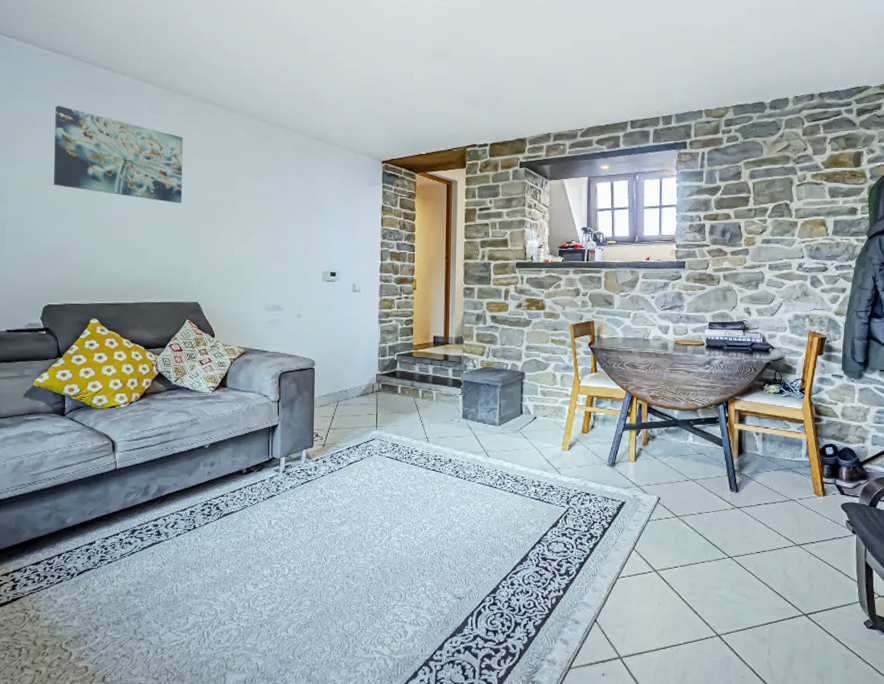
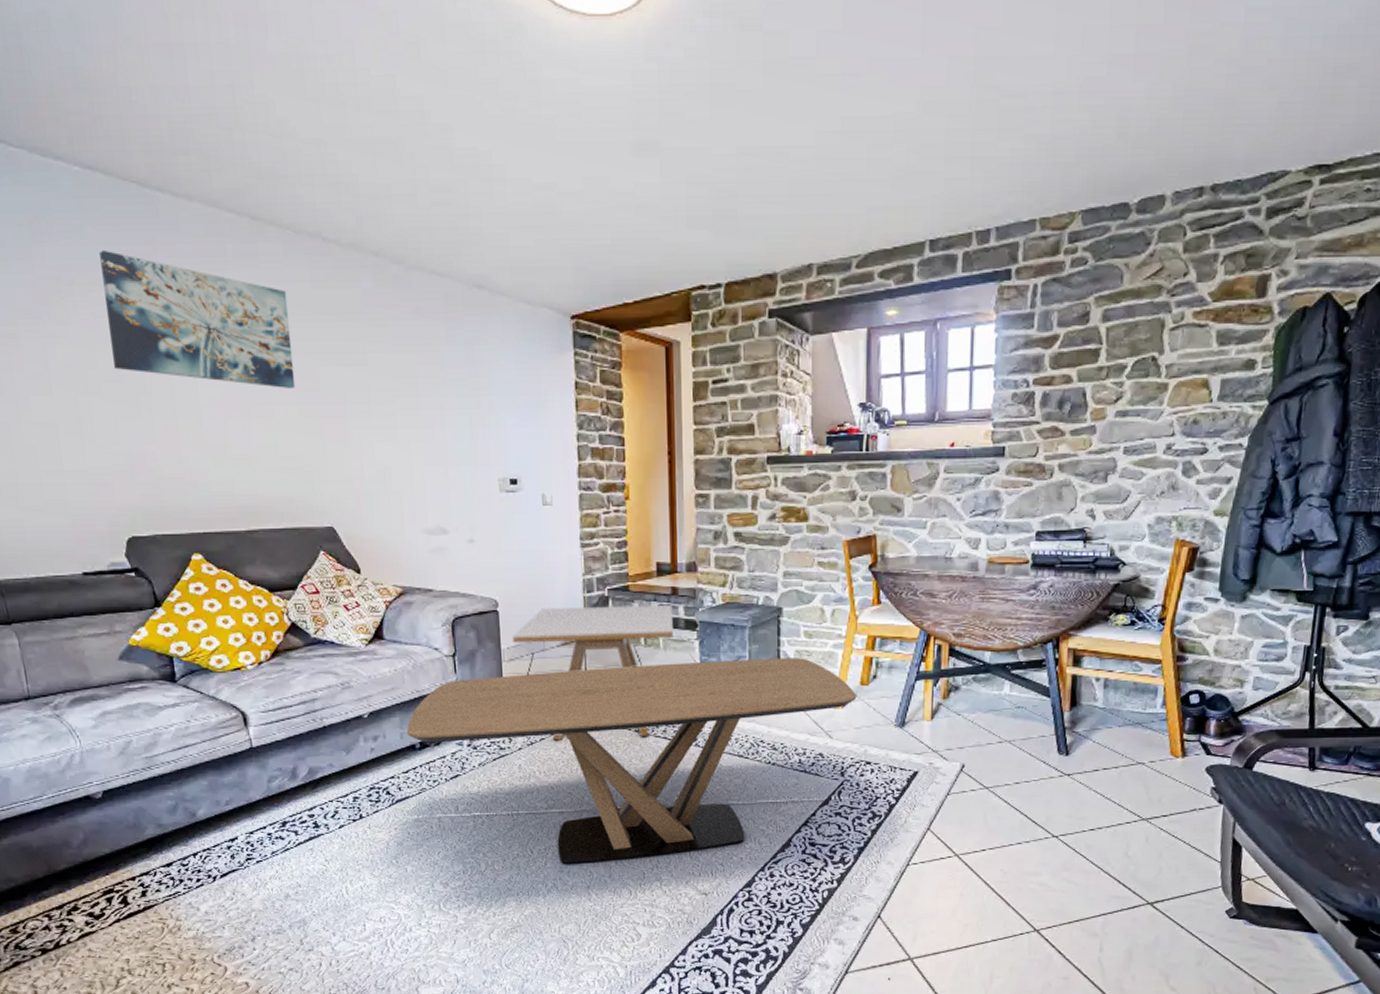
coffee table: none [237,410,579,571] -> present [407,658,856,865]
side table: none [323,367,444,470] -> present [512,604,673,741]

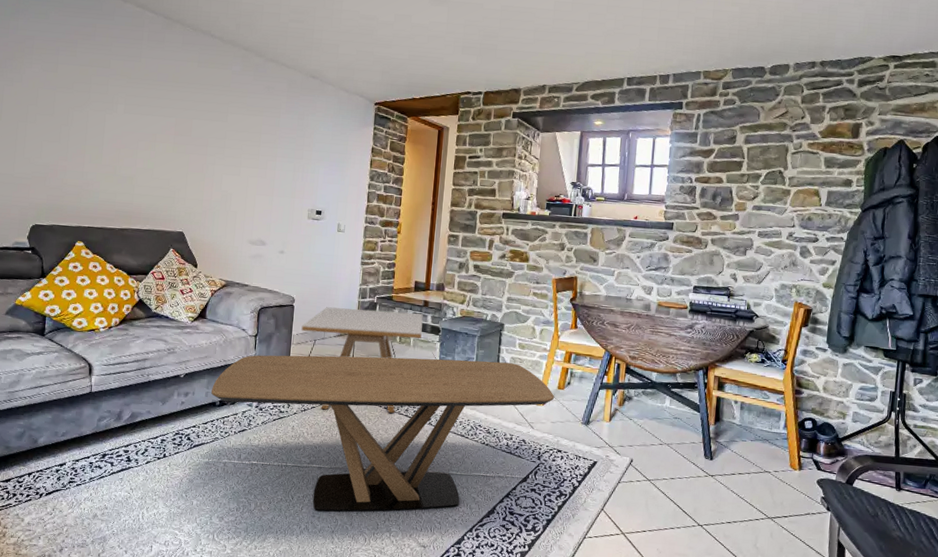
wall art: present [99,251,296,390] -> none [49,28,180,133]

